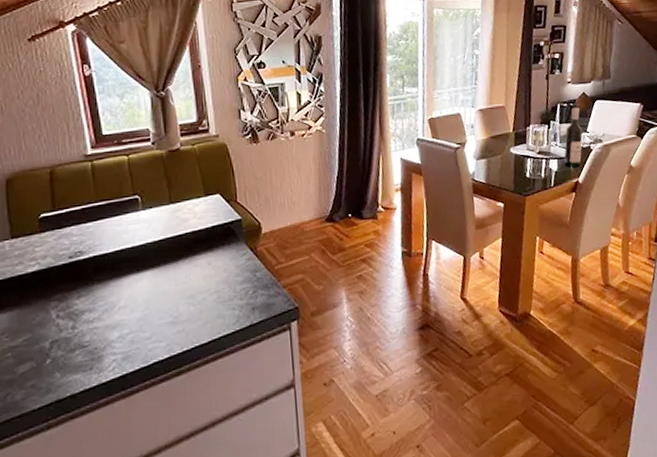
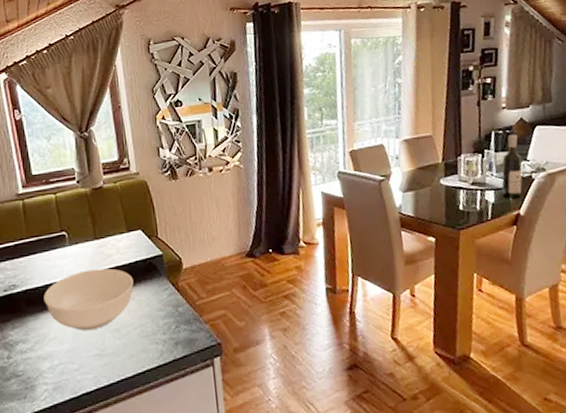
bowl: none [113,233,210,298] -> present [44,268,134,331]

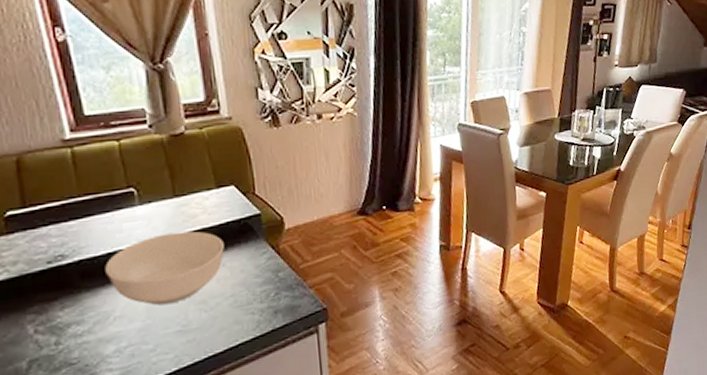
bottle: present [501,134,523,200] -> none [607,92,627,156]

